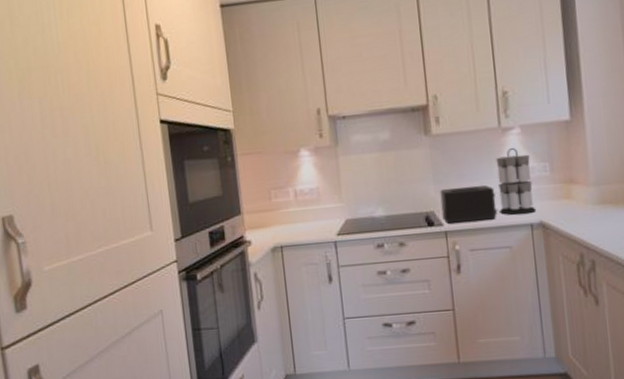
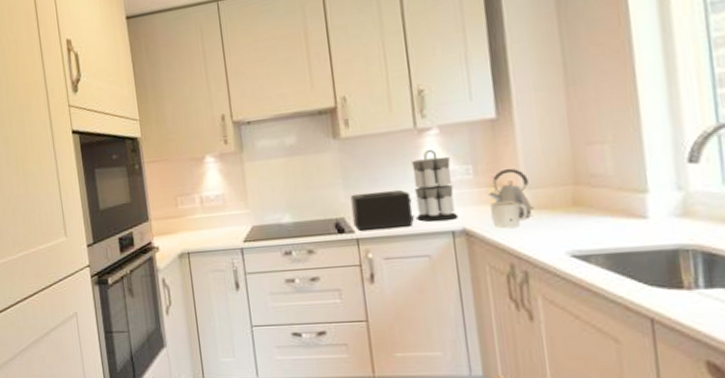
kettle: none [563,166,600,212] -> present [489,168,534,218]
mug: none [564,196,595,222] -> present [490,201,528,229]

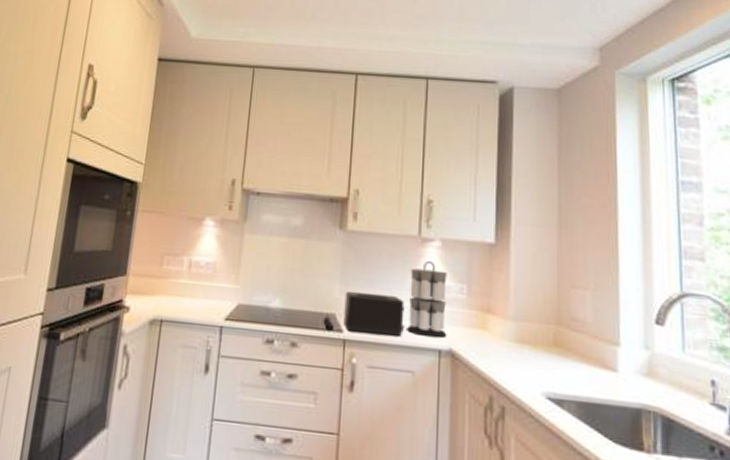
kettle: present [489,168,534,218] -> none [478,295,518,350]
mug: present [490,201,528,229] -> none [478,328,511,358]

